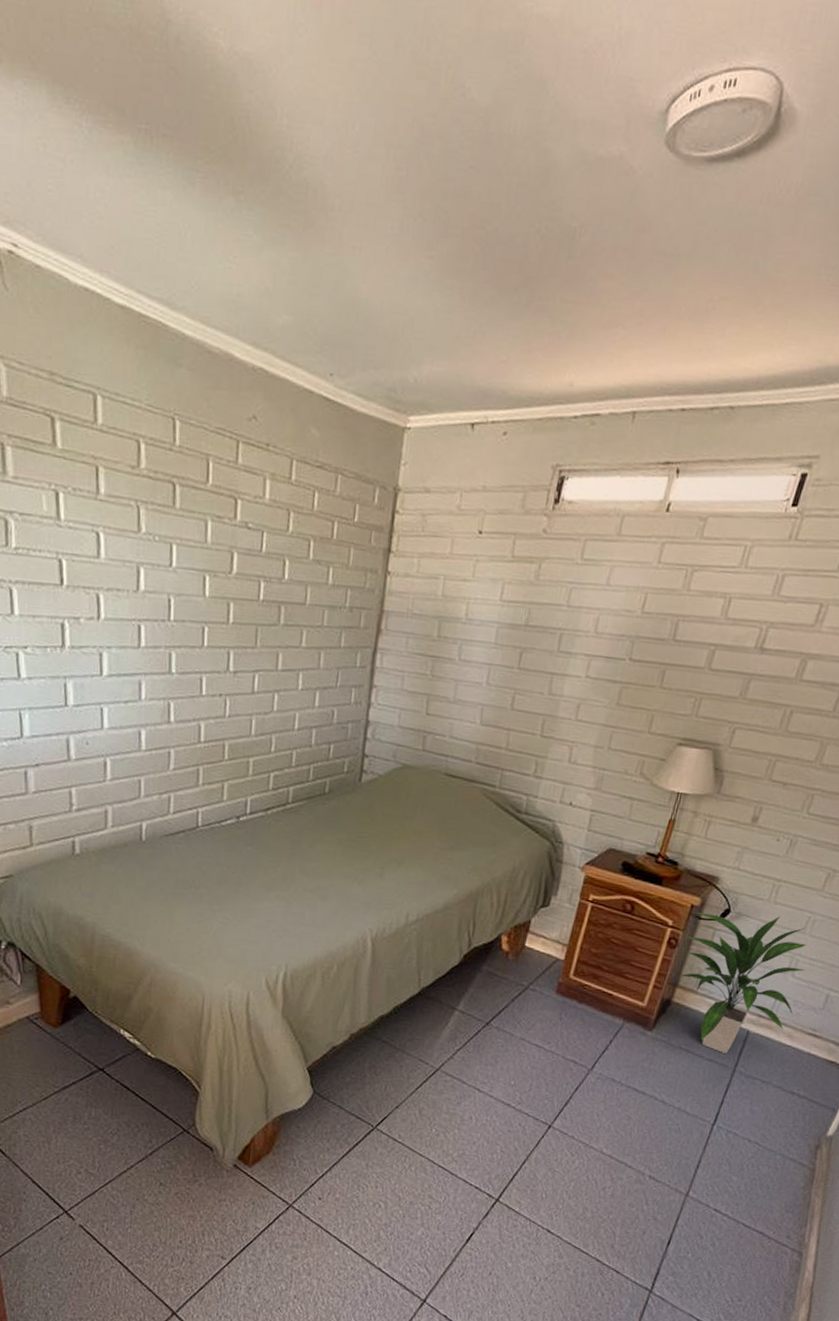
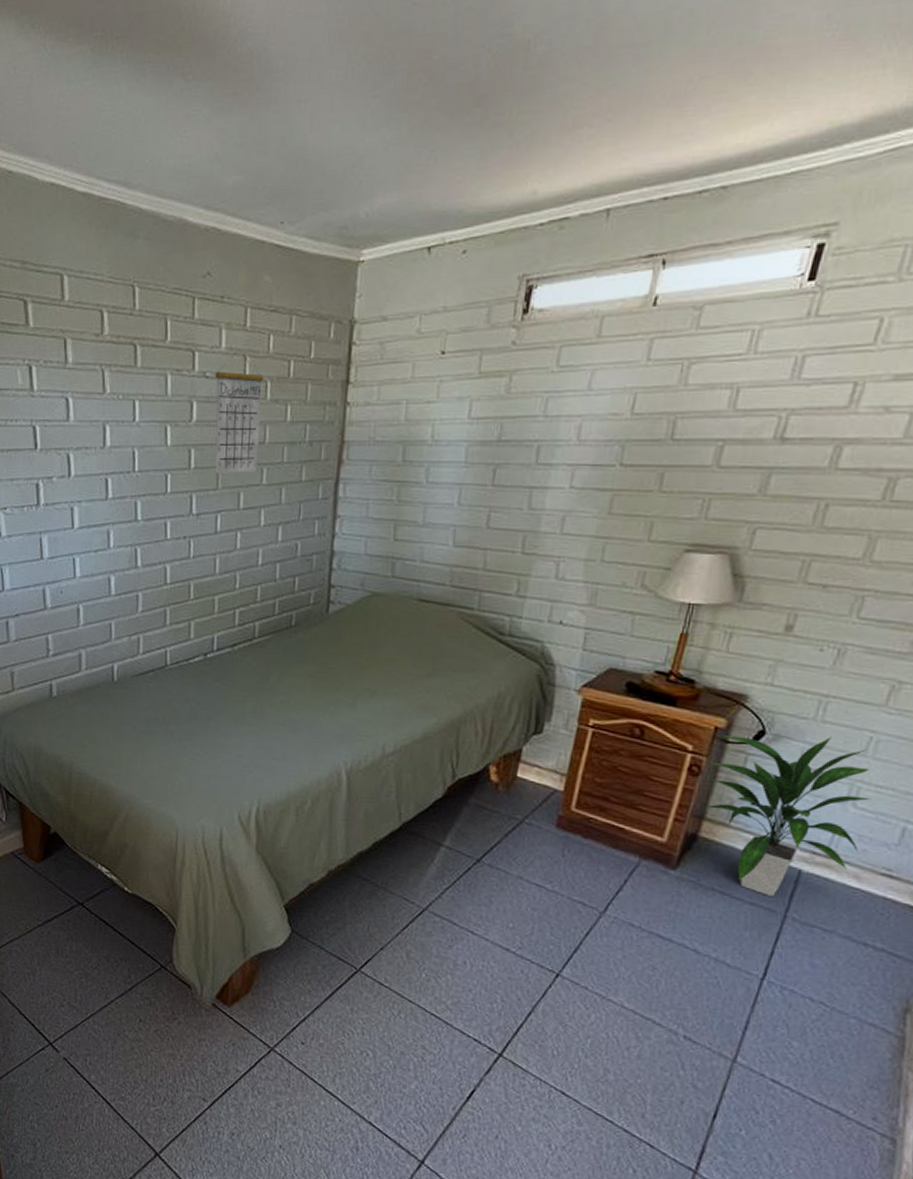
calendar: none [254,503,307,634] -> present [214,350,264,474]

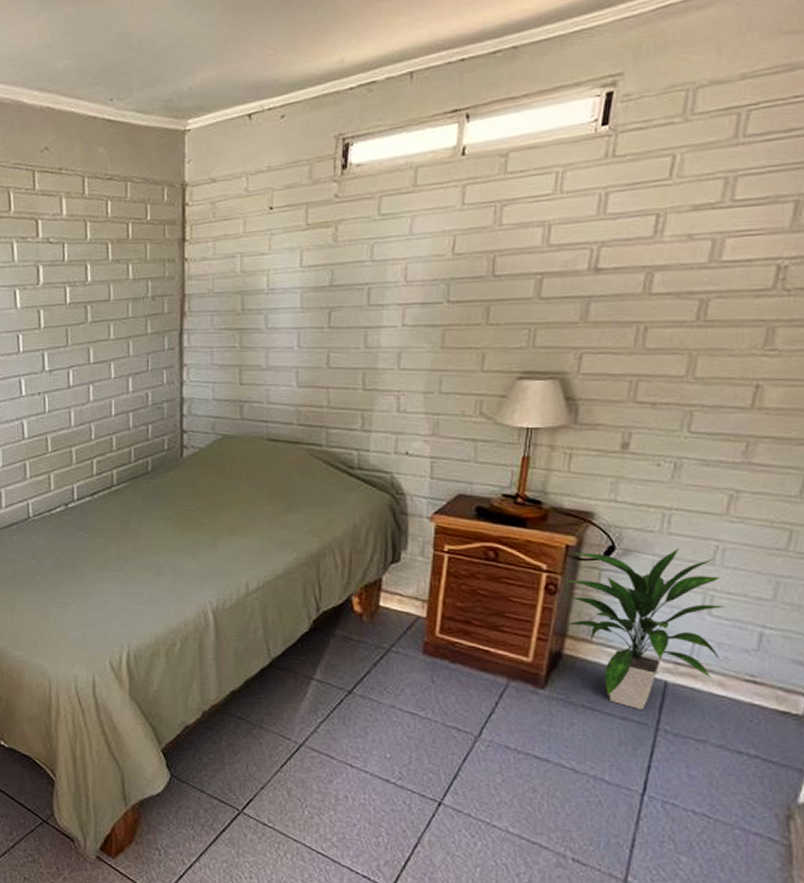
calendar: present [214,350,264,474] -> none [58,216,105,332]

